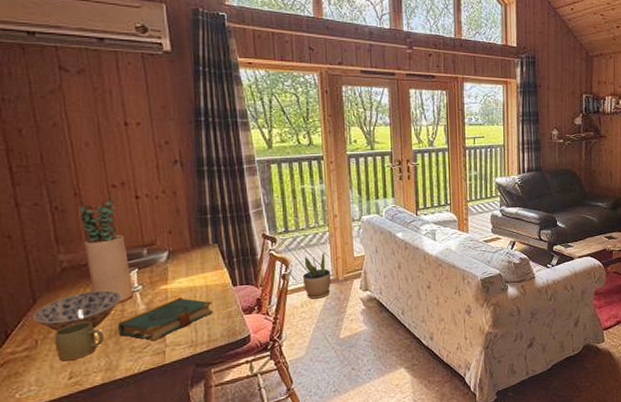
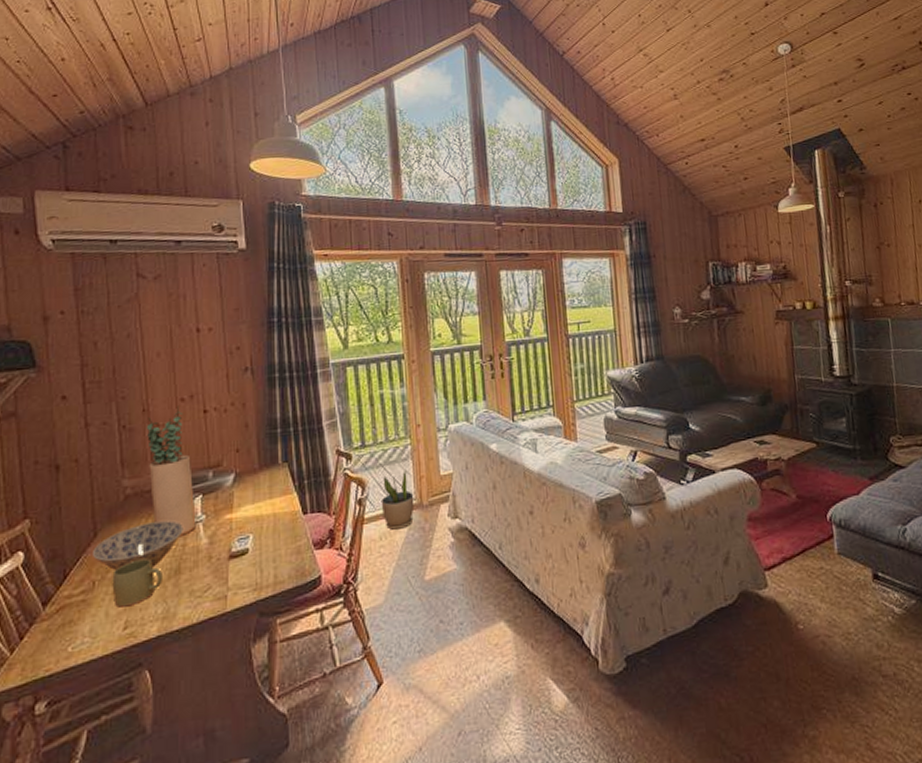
book: present [118,297,213,341] -> none [179,528,280,583]

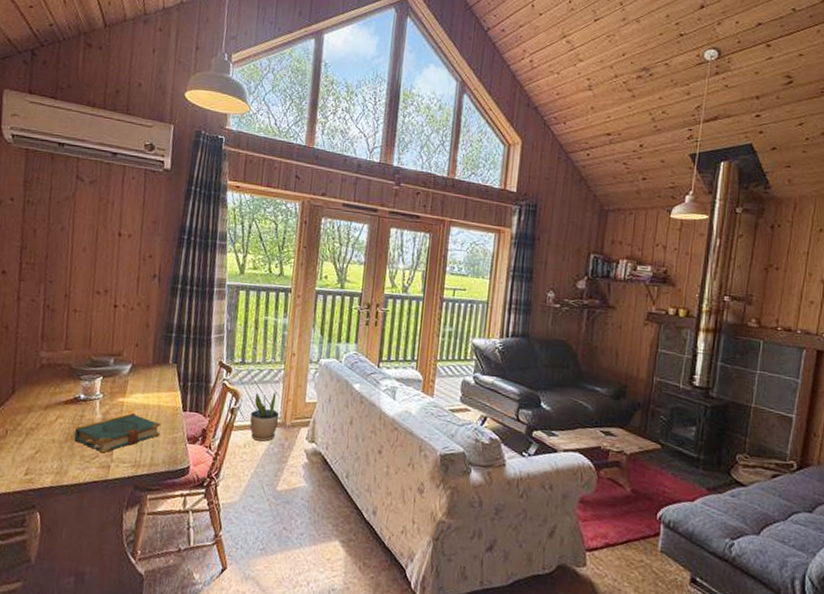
bowl: present [91,520,183,571] -> none [8,391,84,430]
mug: present [112,558,162,608] -> none [20,420,62,457]
vase: present [146,405,196,536] -> none [60,297,98,408]
book: none [179,528,280,583] -> present [74,412,161,453]

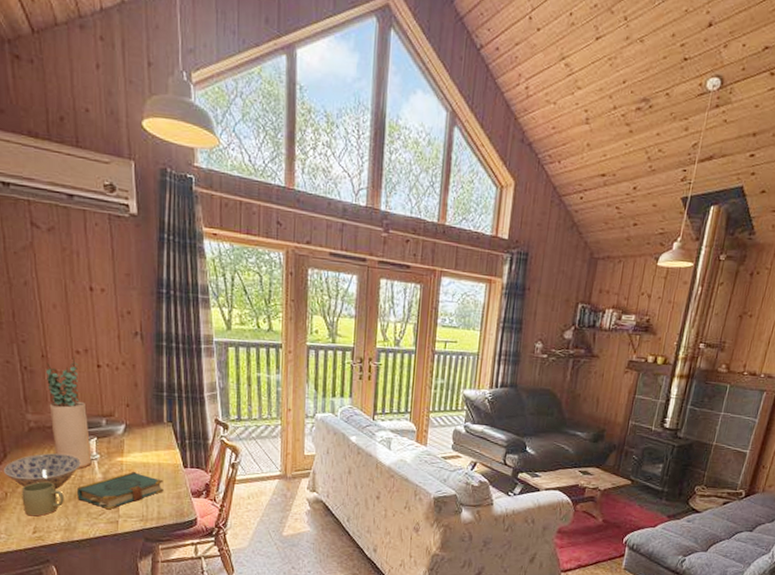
bowl: none [8,391,84,430] -> present [3,453,81,490]
mug: none [20,420,62,457] -> present [21,481,64,517]
vase: none [60,297,98,408] -> present [45,357,92,469]
potted plant: present [249,391,280,442] -> none [251,446,280,493]

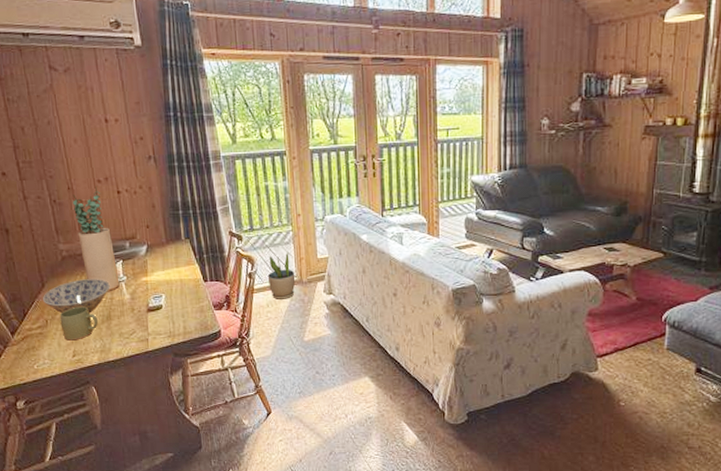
book: present [77,471,164,510] -> none [109,289,187,329]
potted plant: none [251,446,280,493] -> present [267,252,296,299]

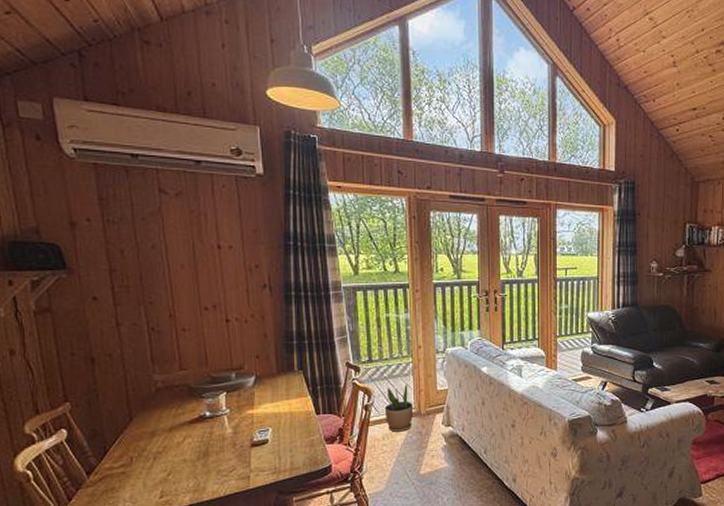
bowl: present [42,279,110,314] -> none [128,412,210,451]
mug: present [60,306,98,341] -> none [148,442,193,480]
vase: present [72,186,120,291] -> none [173,314,221,425]

